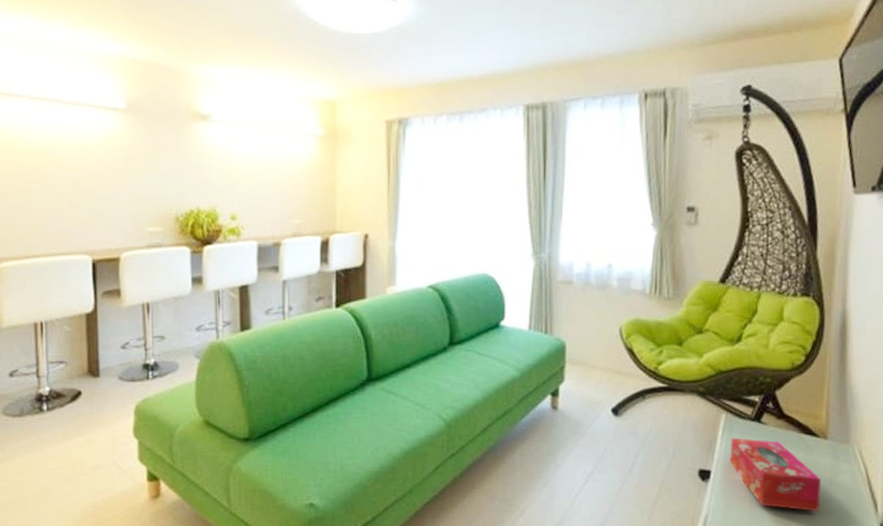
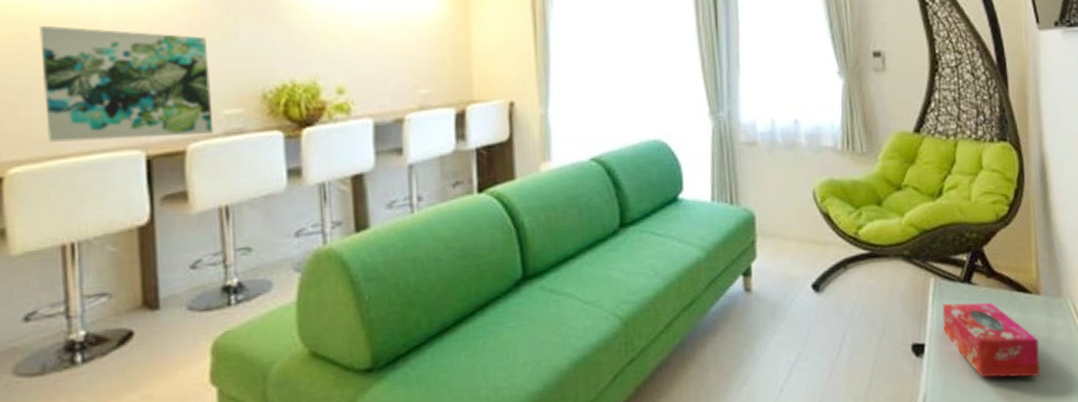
wall art: none [21,155,140,247] -> present [39,25,214,142]

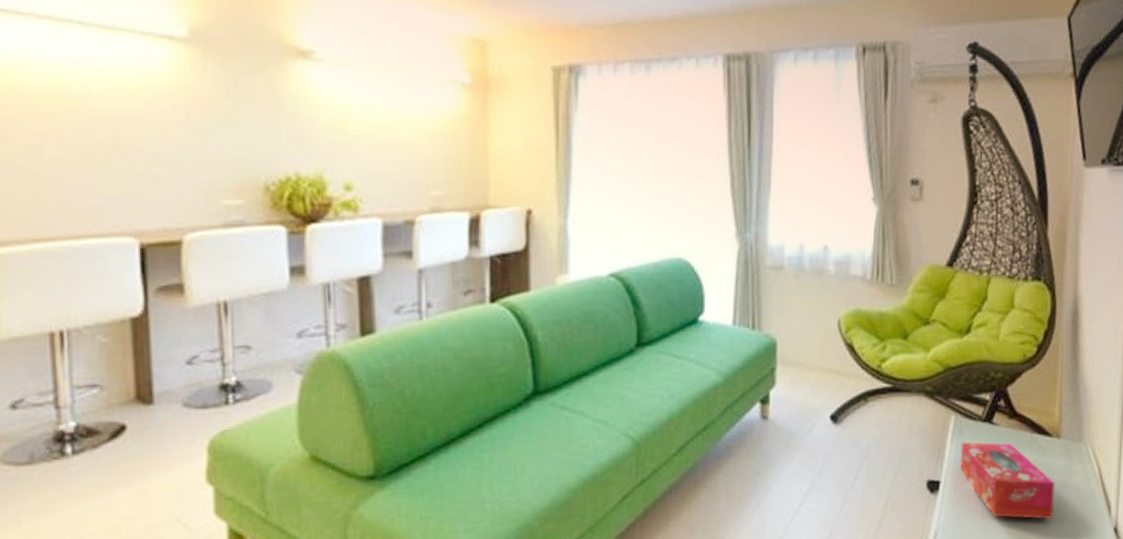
wall art: present [39,25,214,142] -> none [24,97,212,226]

